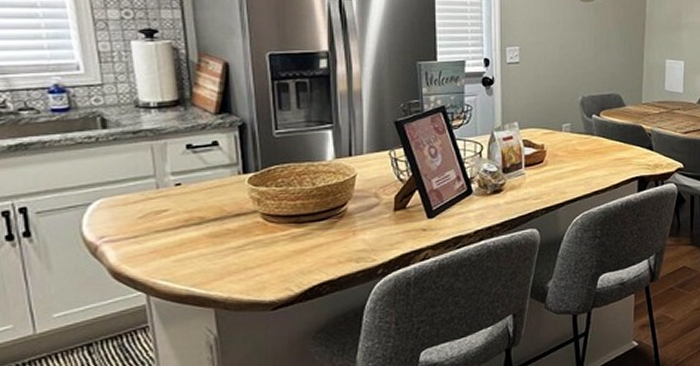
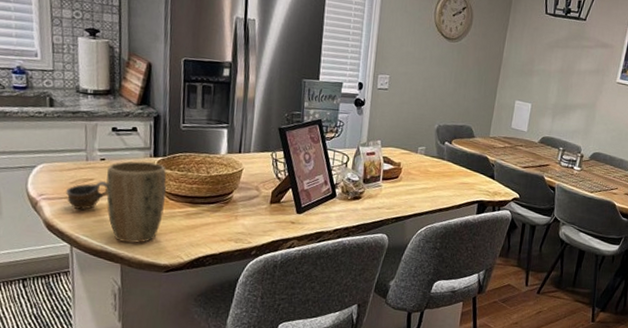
cup: none [132,211,189,250] -> present [65,181,109,210]
plant pot: none [186,180,264,281] -> present [106,160,167,243]

